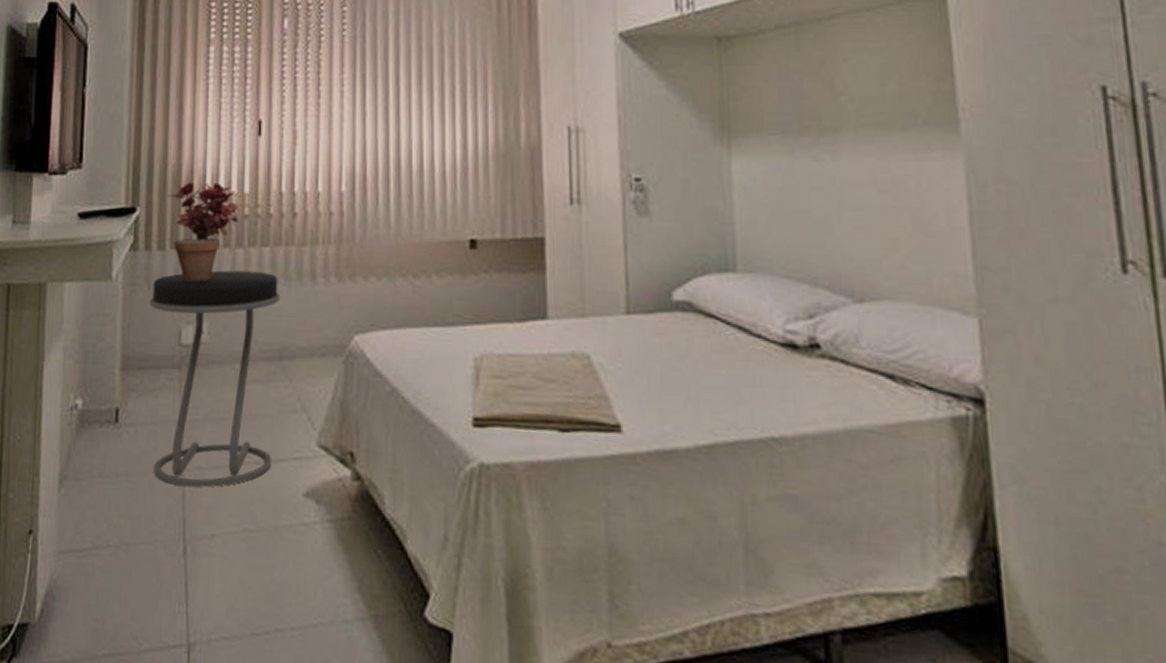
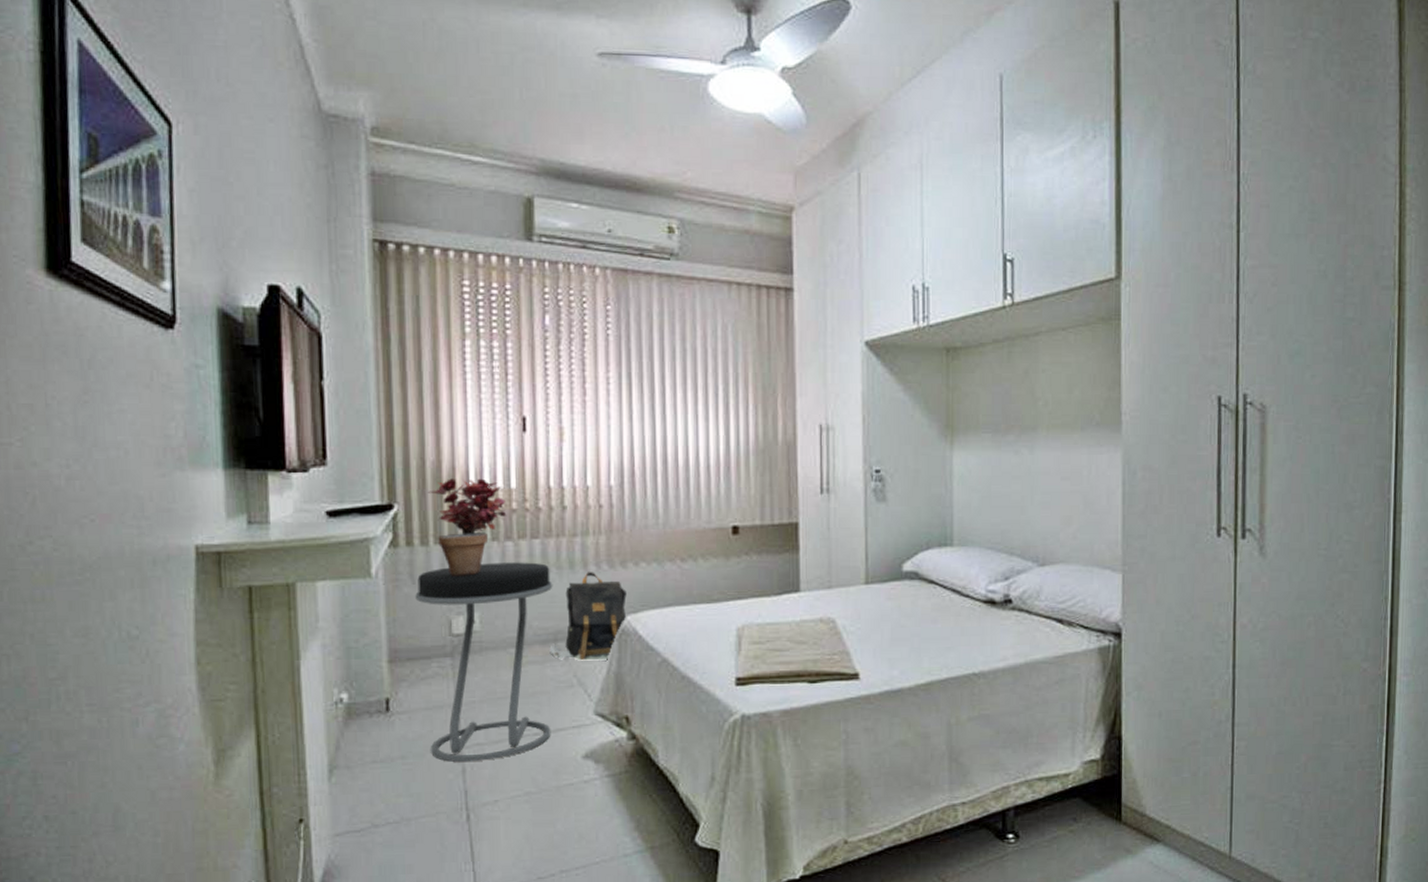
backpack: none [274,284,355,387] -> present [549,572,627,662]

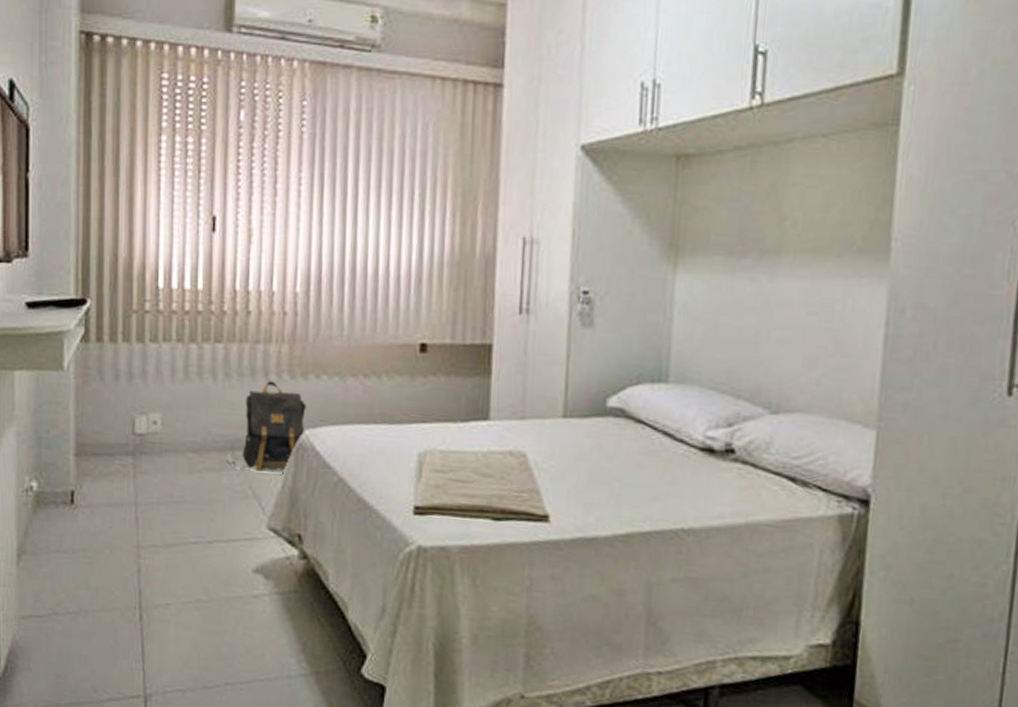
stool: present [415,562,553,762] -> none [102,364,234,563]
potted plant: present [427,478,507,576] -> none [118,276,193,376]

